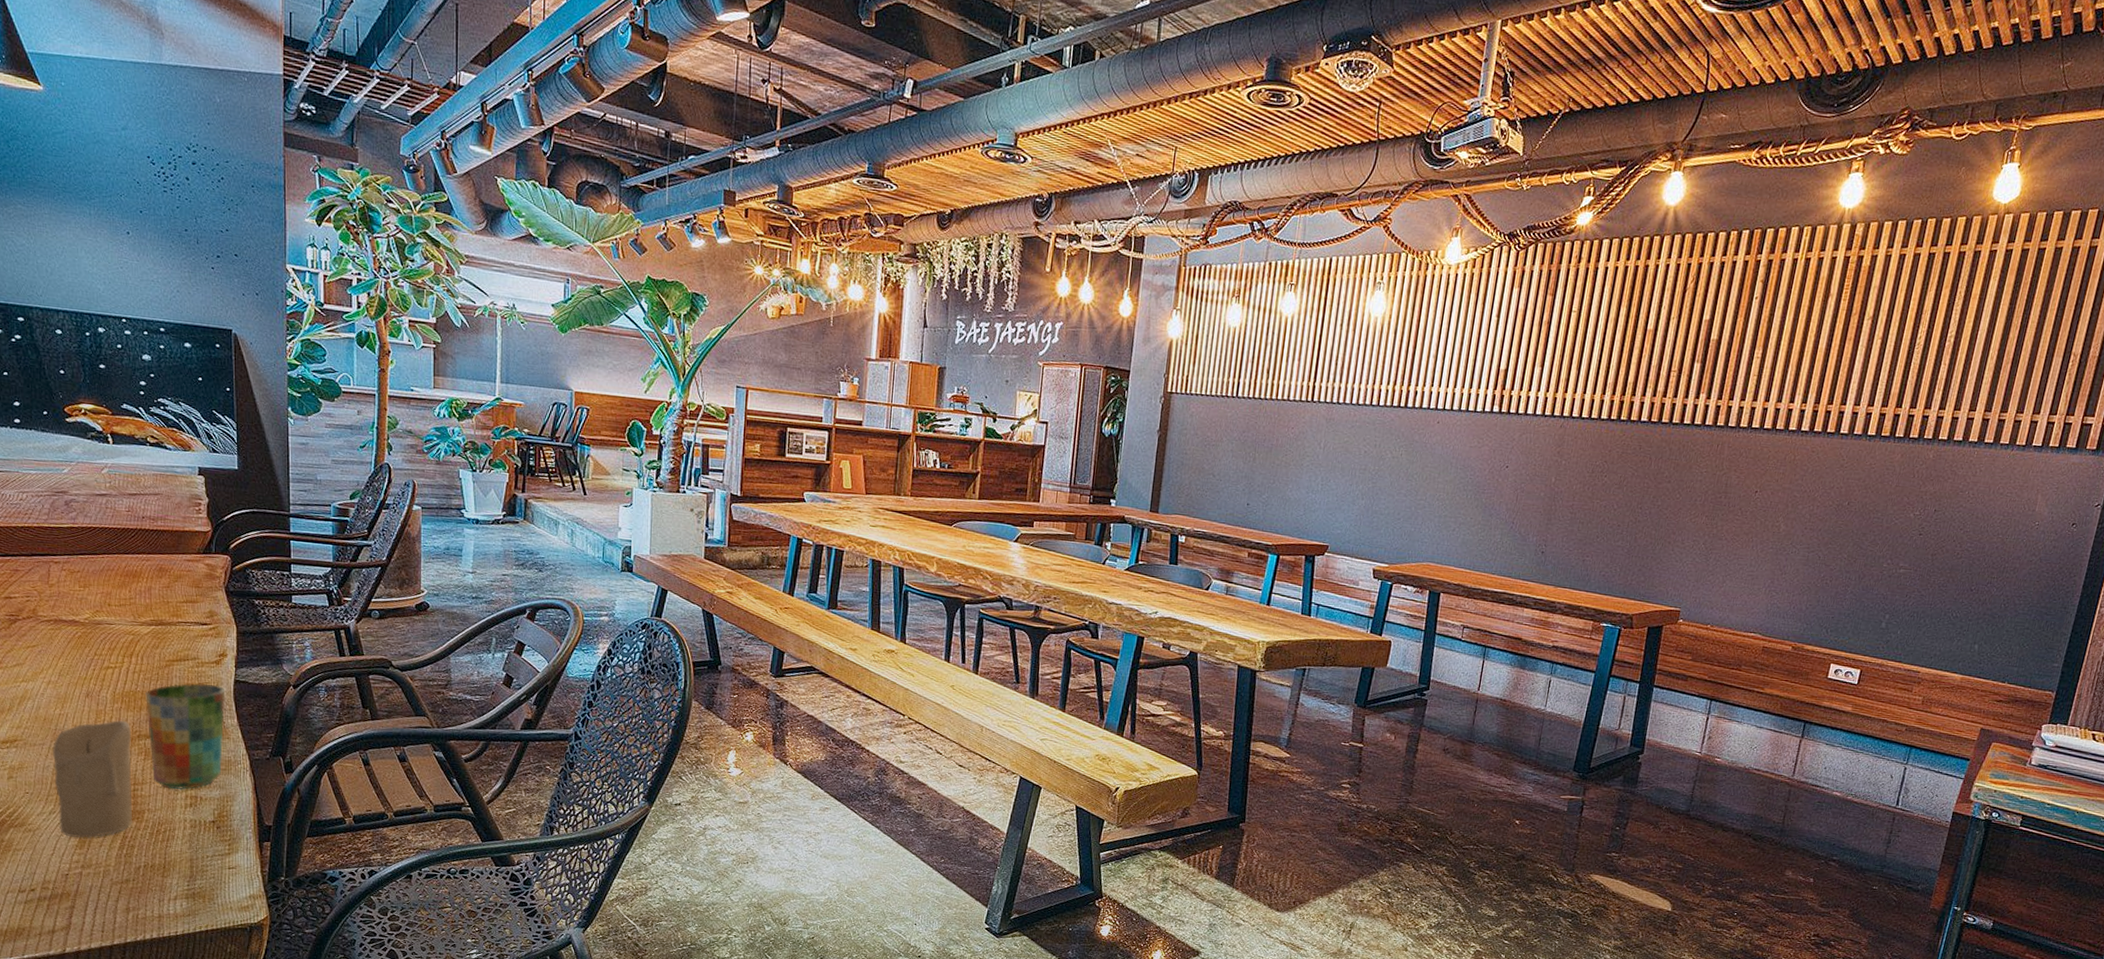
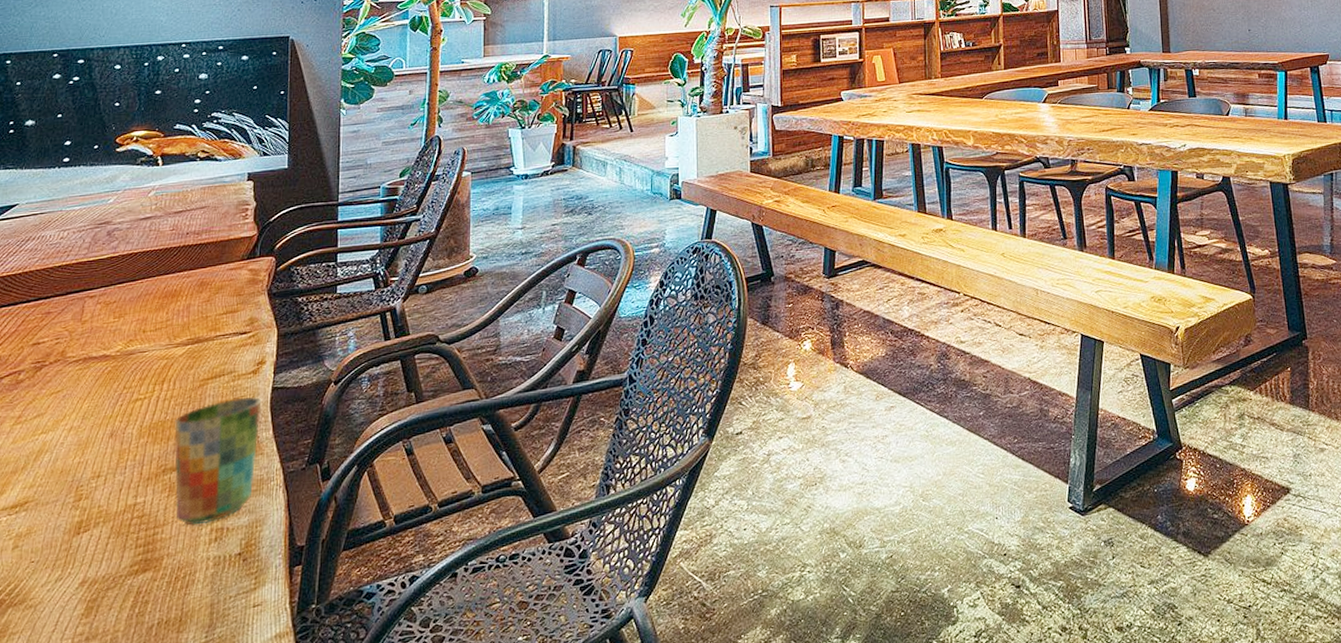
candle: present [53,720,133,838] -> none [64,457,156,605]

